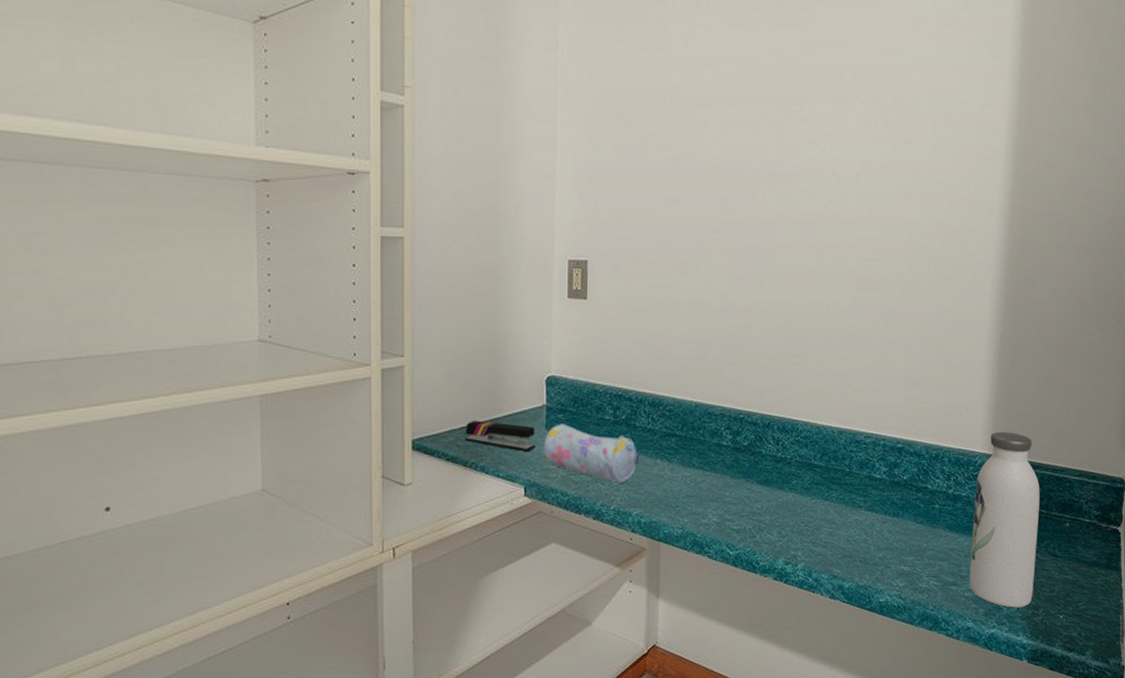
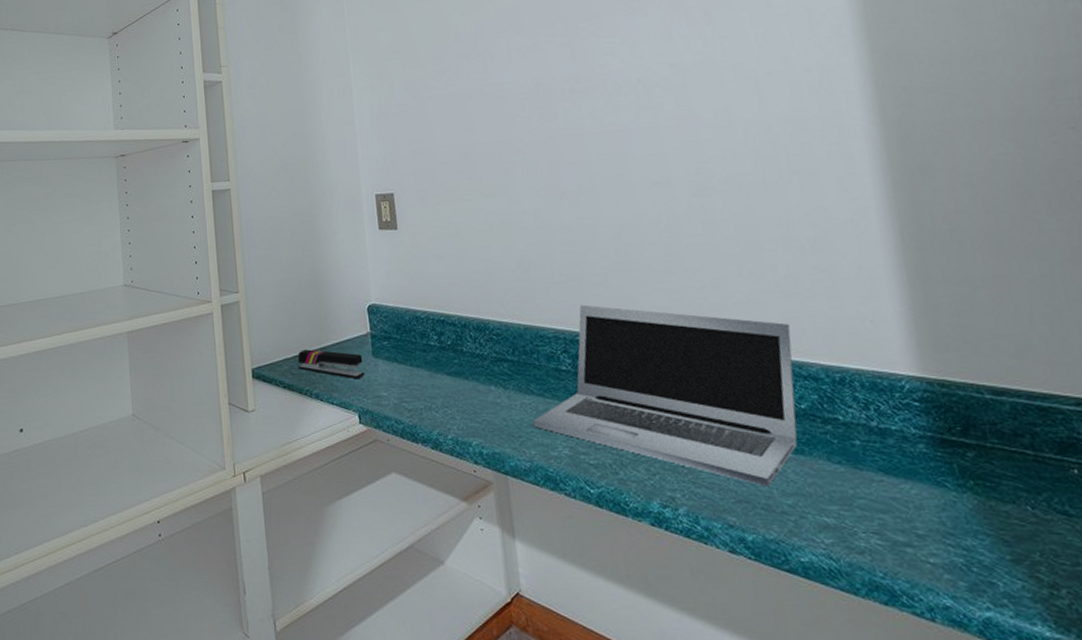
pencil case: present [544,423,639,483] -> none [372,350,472,411]
laptop: none [690,385,909,544] -> present [533,304,798,487]
water bottle: present [969,432,1040,608] -> none [909,348,1044,584]

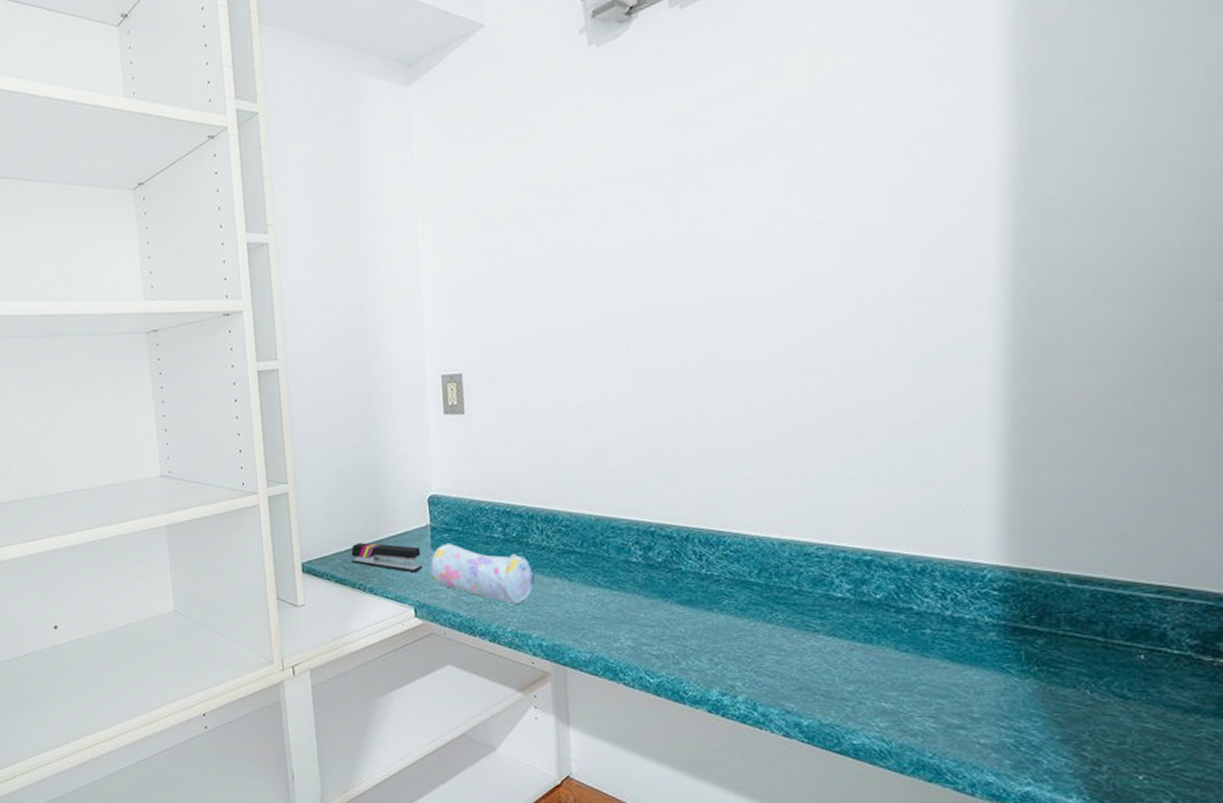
pencil case: none [372,350,472,411] -> present [431,543,535,604]
laptop: present [533,304,798,487] -> none [597,494,877,675]

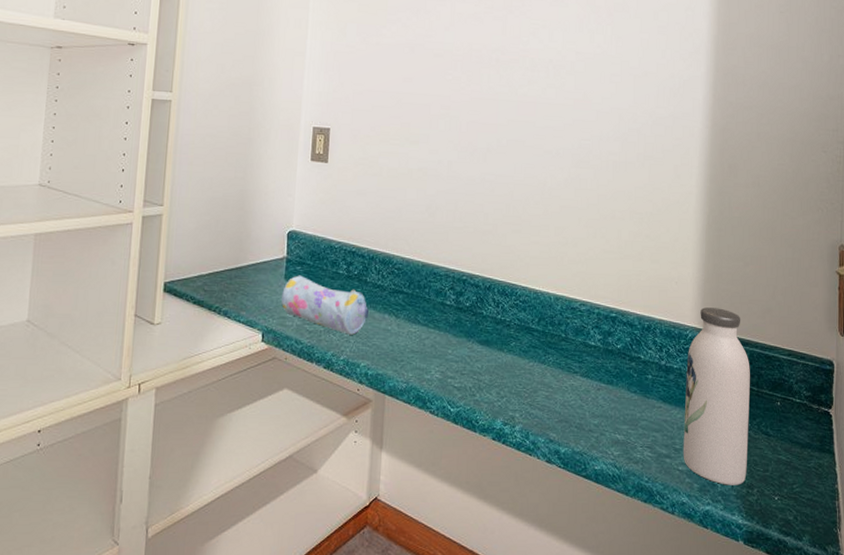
stapler: present [351,542,422,573] -> none [212,268,275,300]
water bottle: none [984,537,1092,762] -> present [683,307,750,485]

